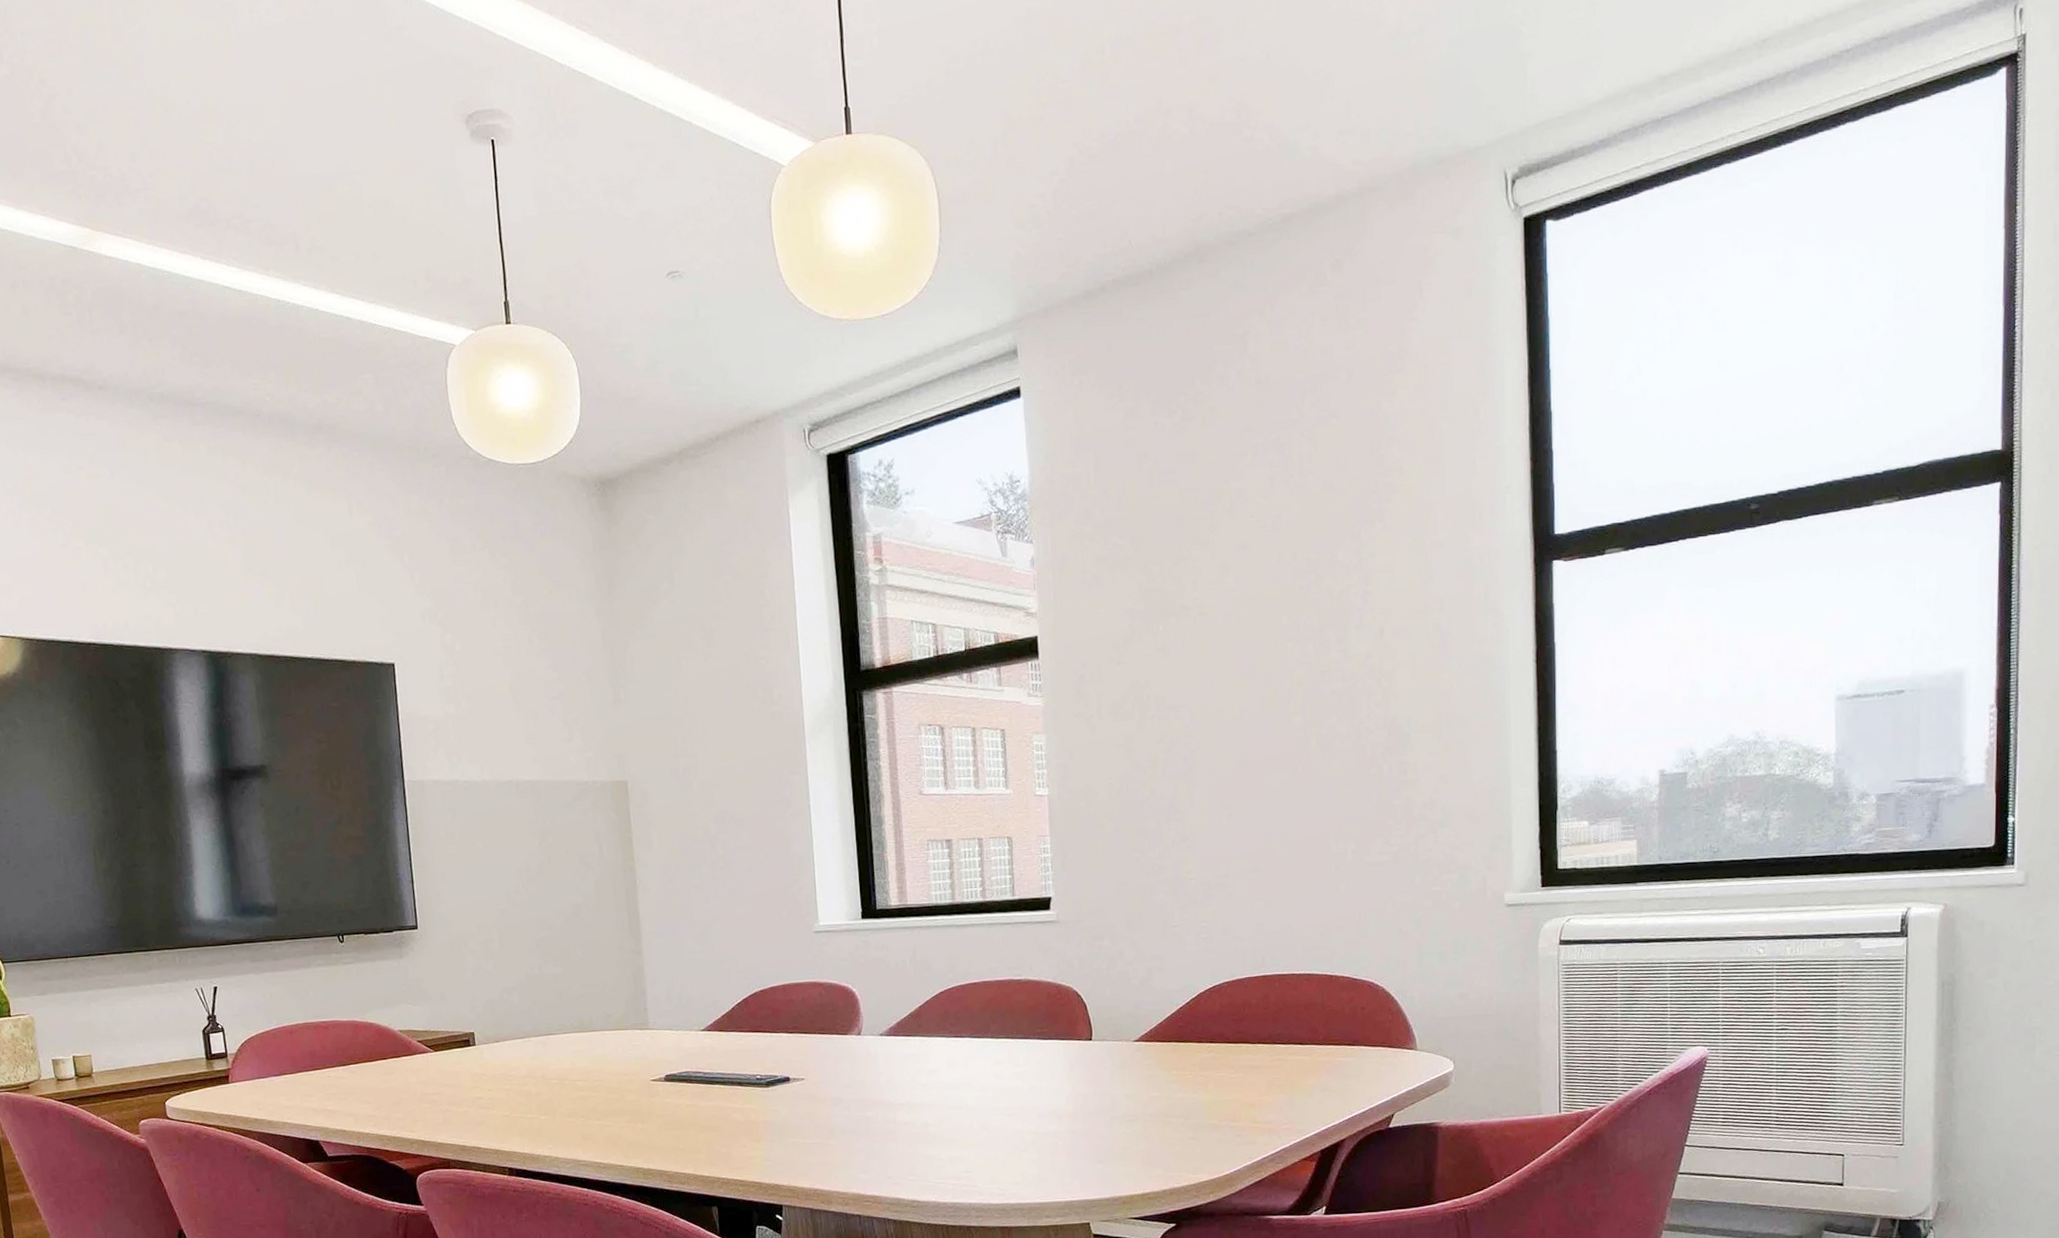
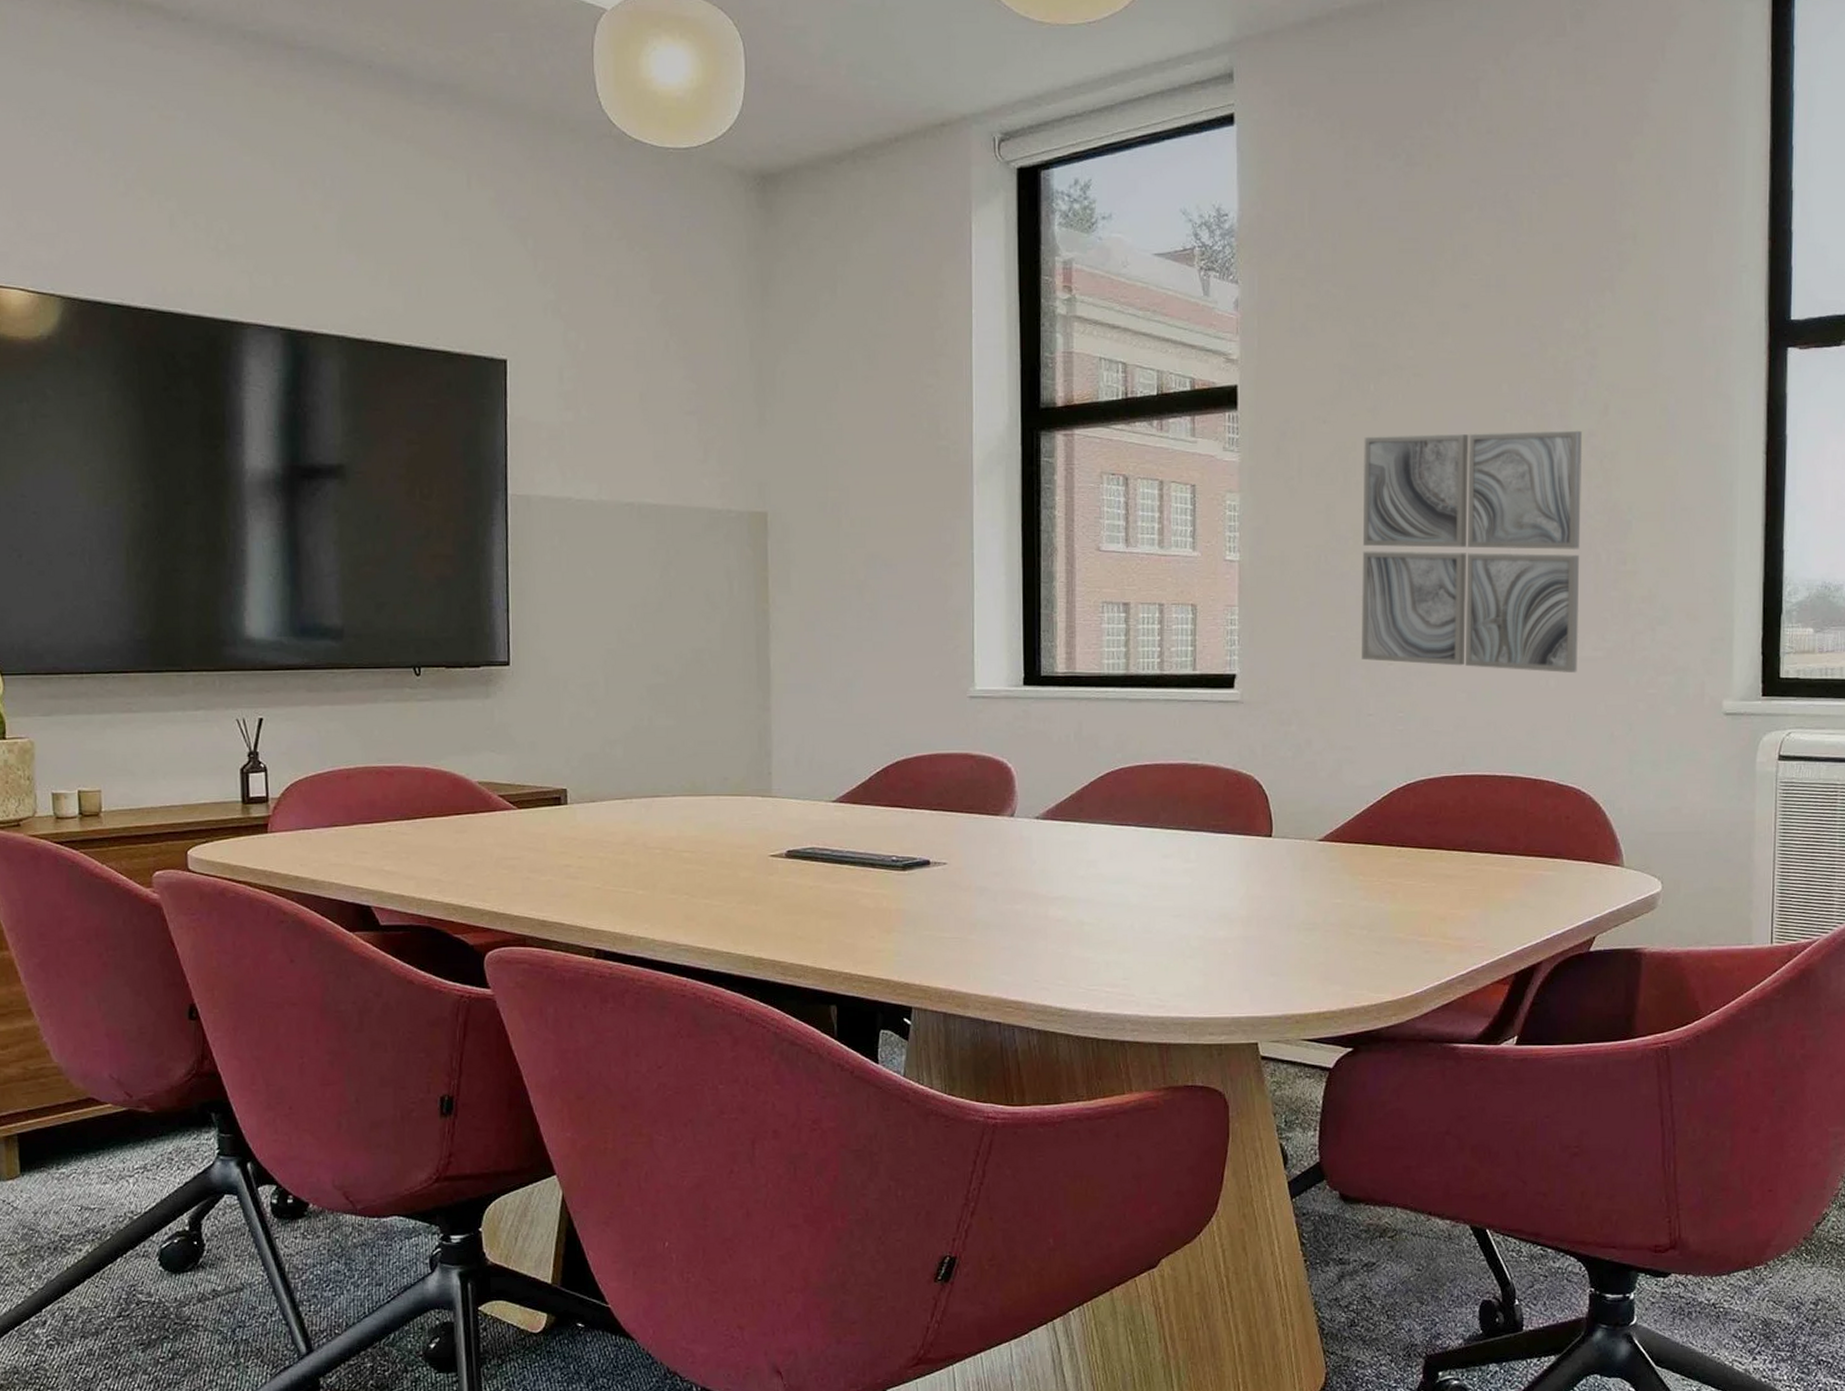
wall art: none [1156,653,1366,877] -> present [1362,430,1582,674]

